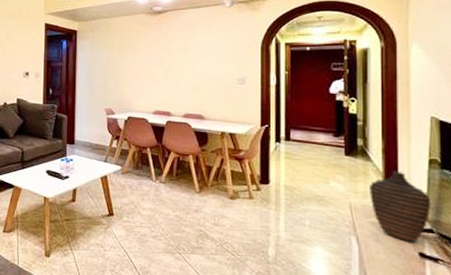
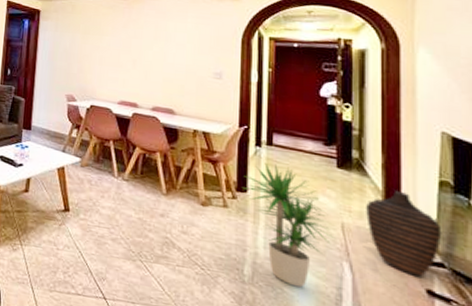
potted plant: none [265,156,344,262] -> present [242,162,334,288]

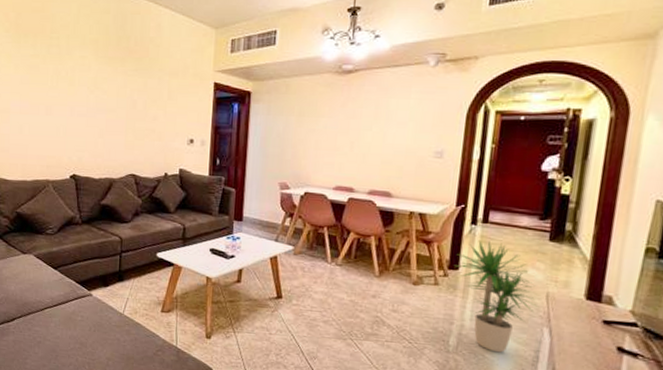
decorative vase: present [365,191,442,279] -> none [570,260,641,338]

